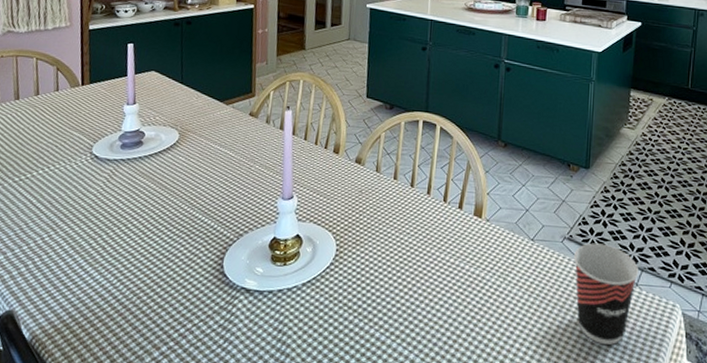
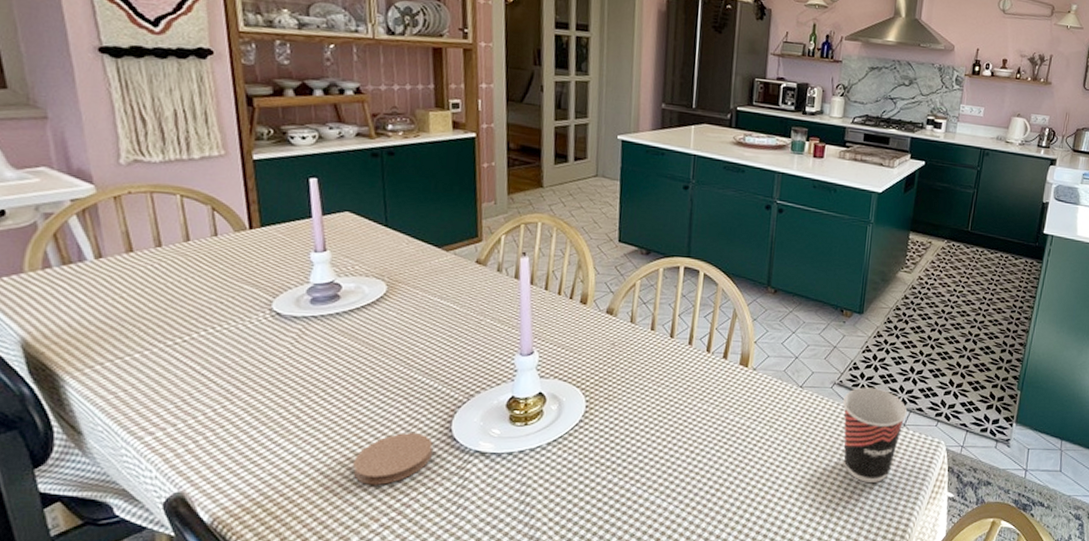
coaster: none [142,267,208,315] -> present [353,433,434,485]

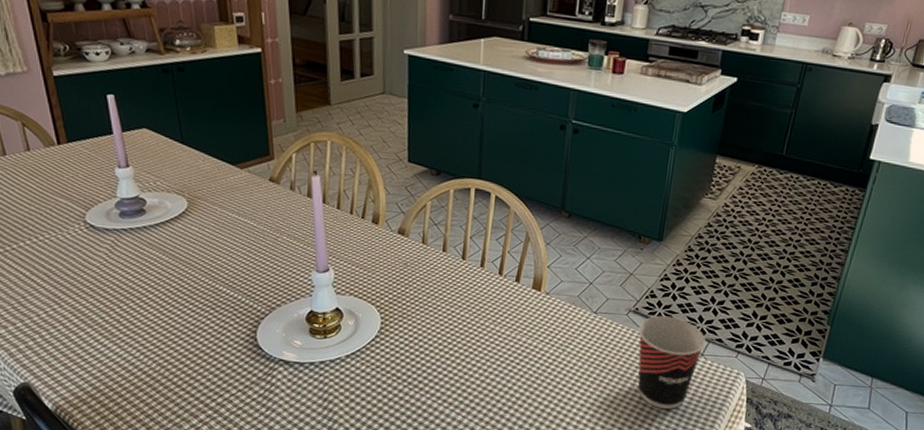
coaster: present [353,433,434,485] -> none [171,340,242,386]

